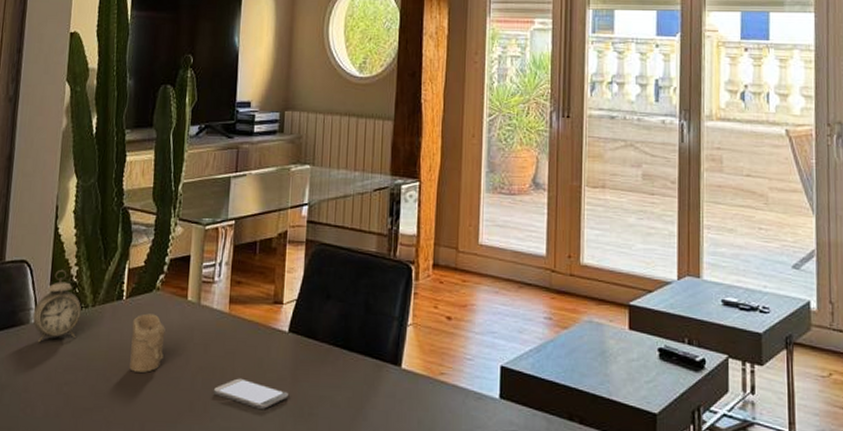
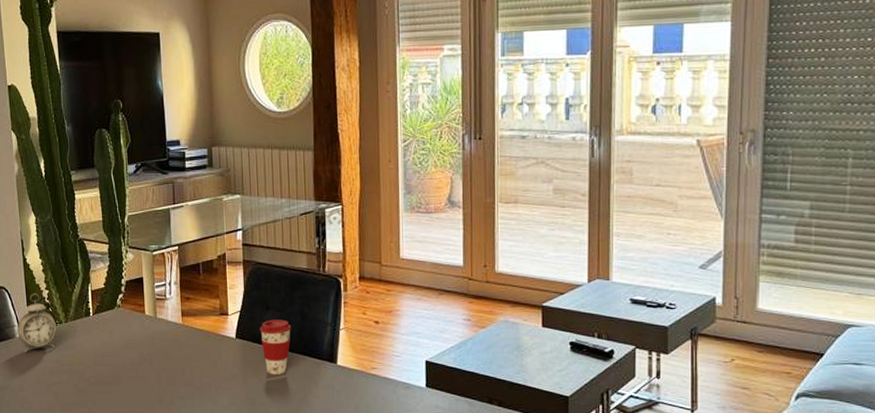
candle: present [130,313,166,373] -> none [101,326,131,374]
smartphone: present [214,378,289,410] -> none [177,376,242,401]
coffee cup: none [316,311,354,378] -> present [259,319,292,374]

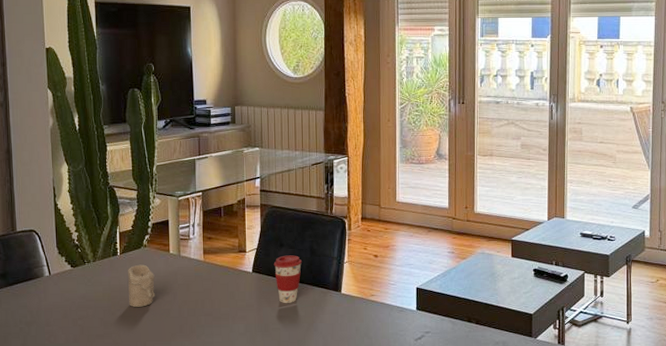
alarm clock: present [17,293,57,353] -> none [45,235,85,290]
candle: none [101,326,131,374] -> present [128,264,155,307]

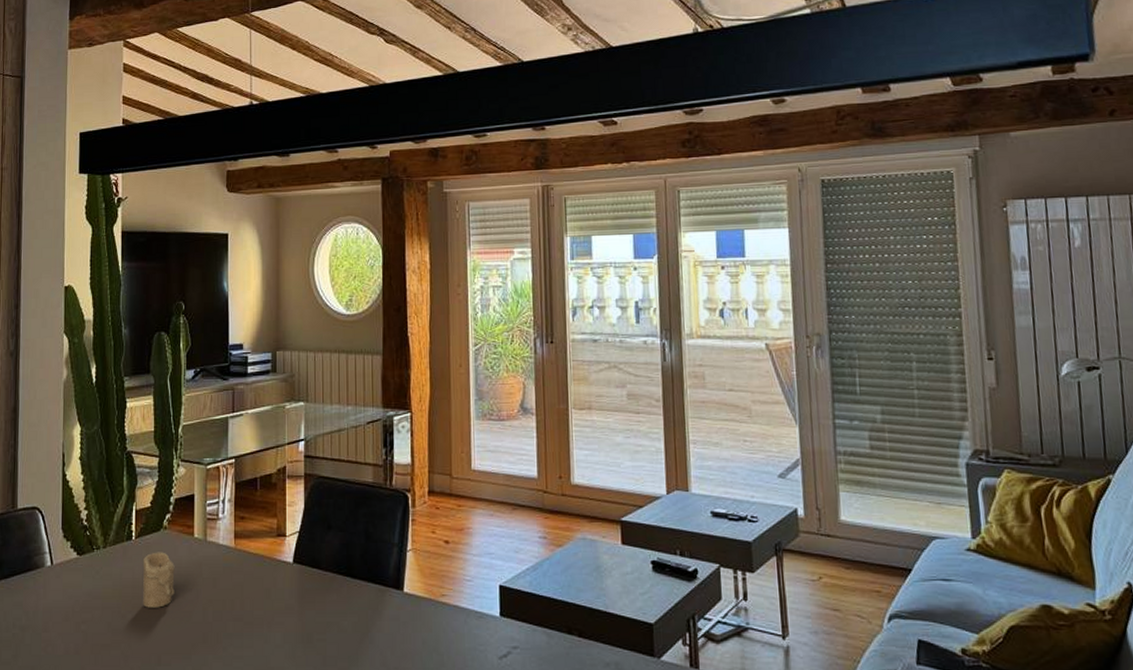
coffee cup: present [273,255,303,303] -> none [319,540,355,605]

